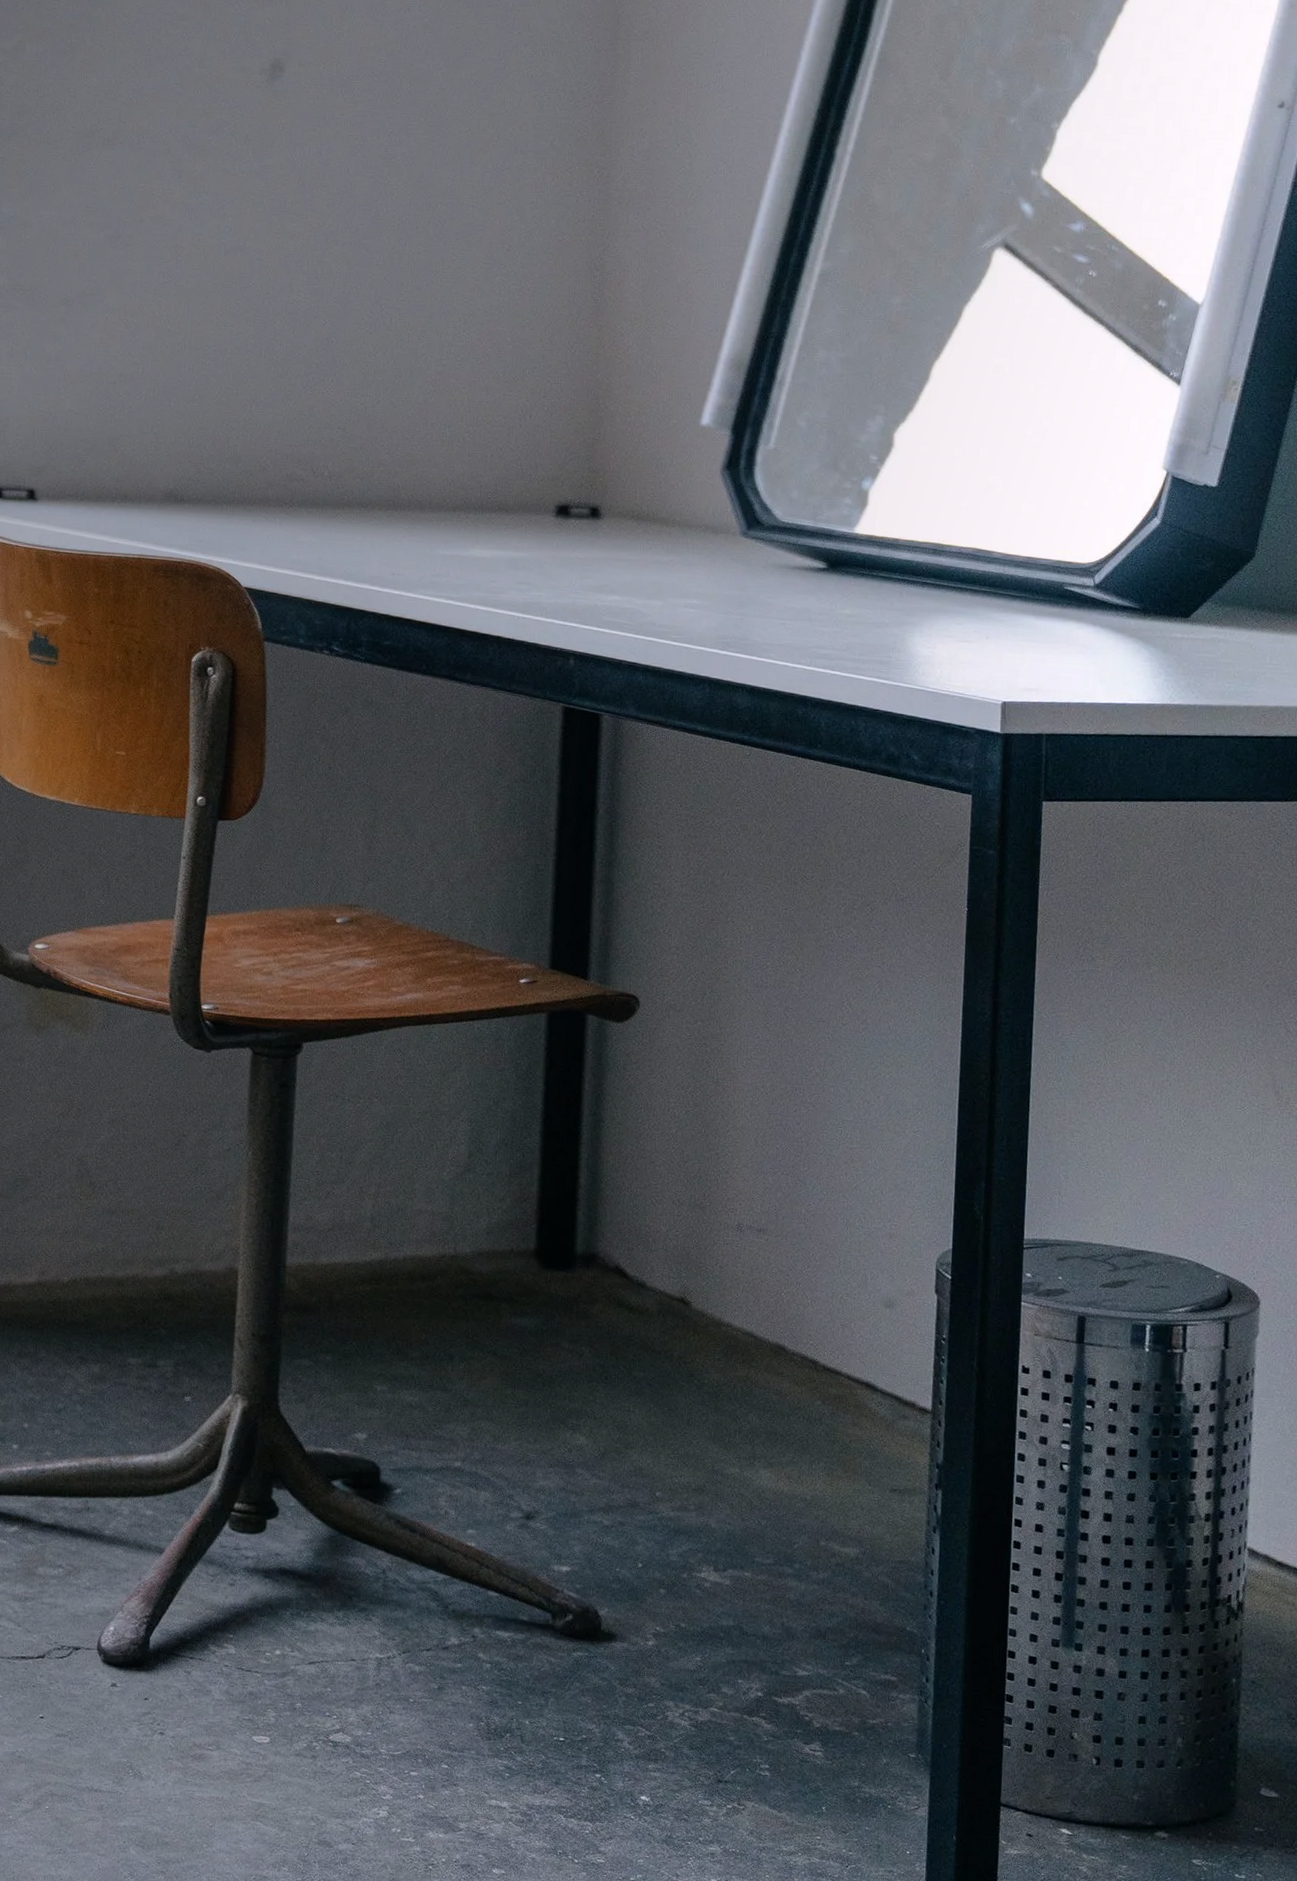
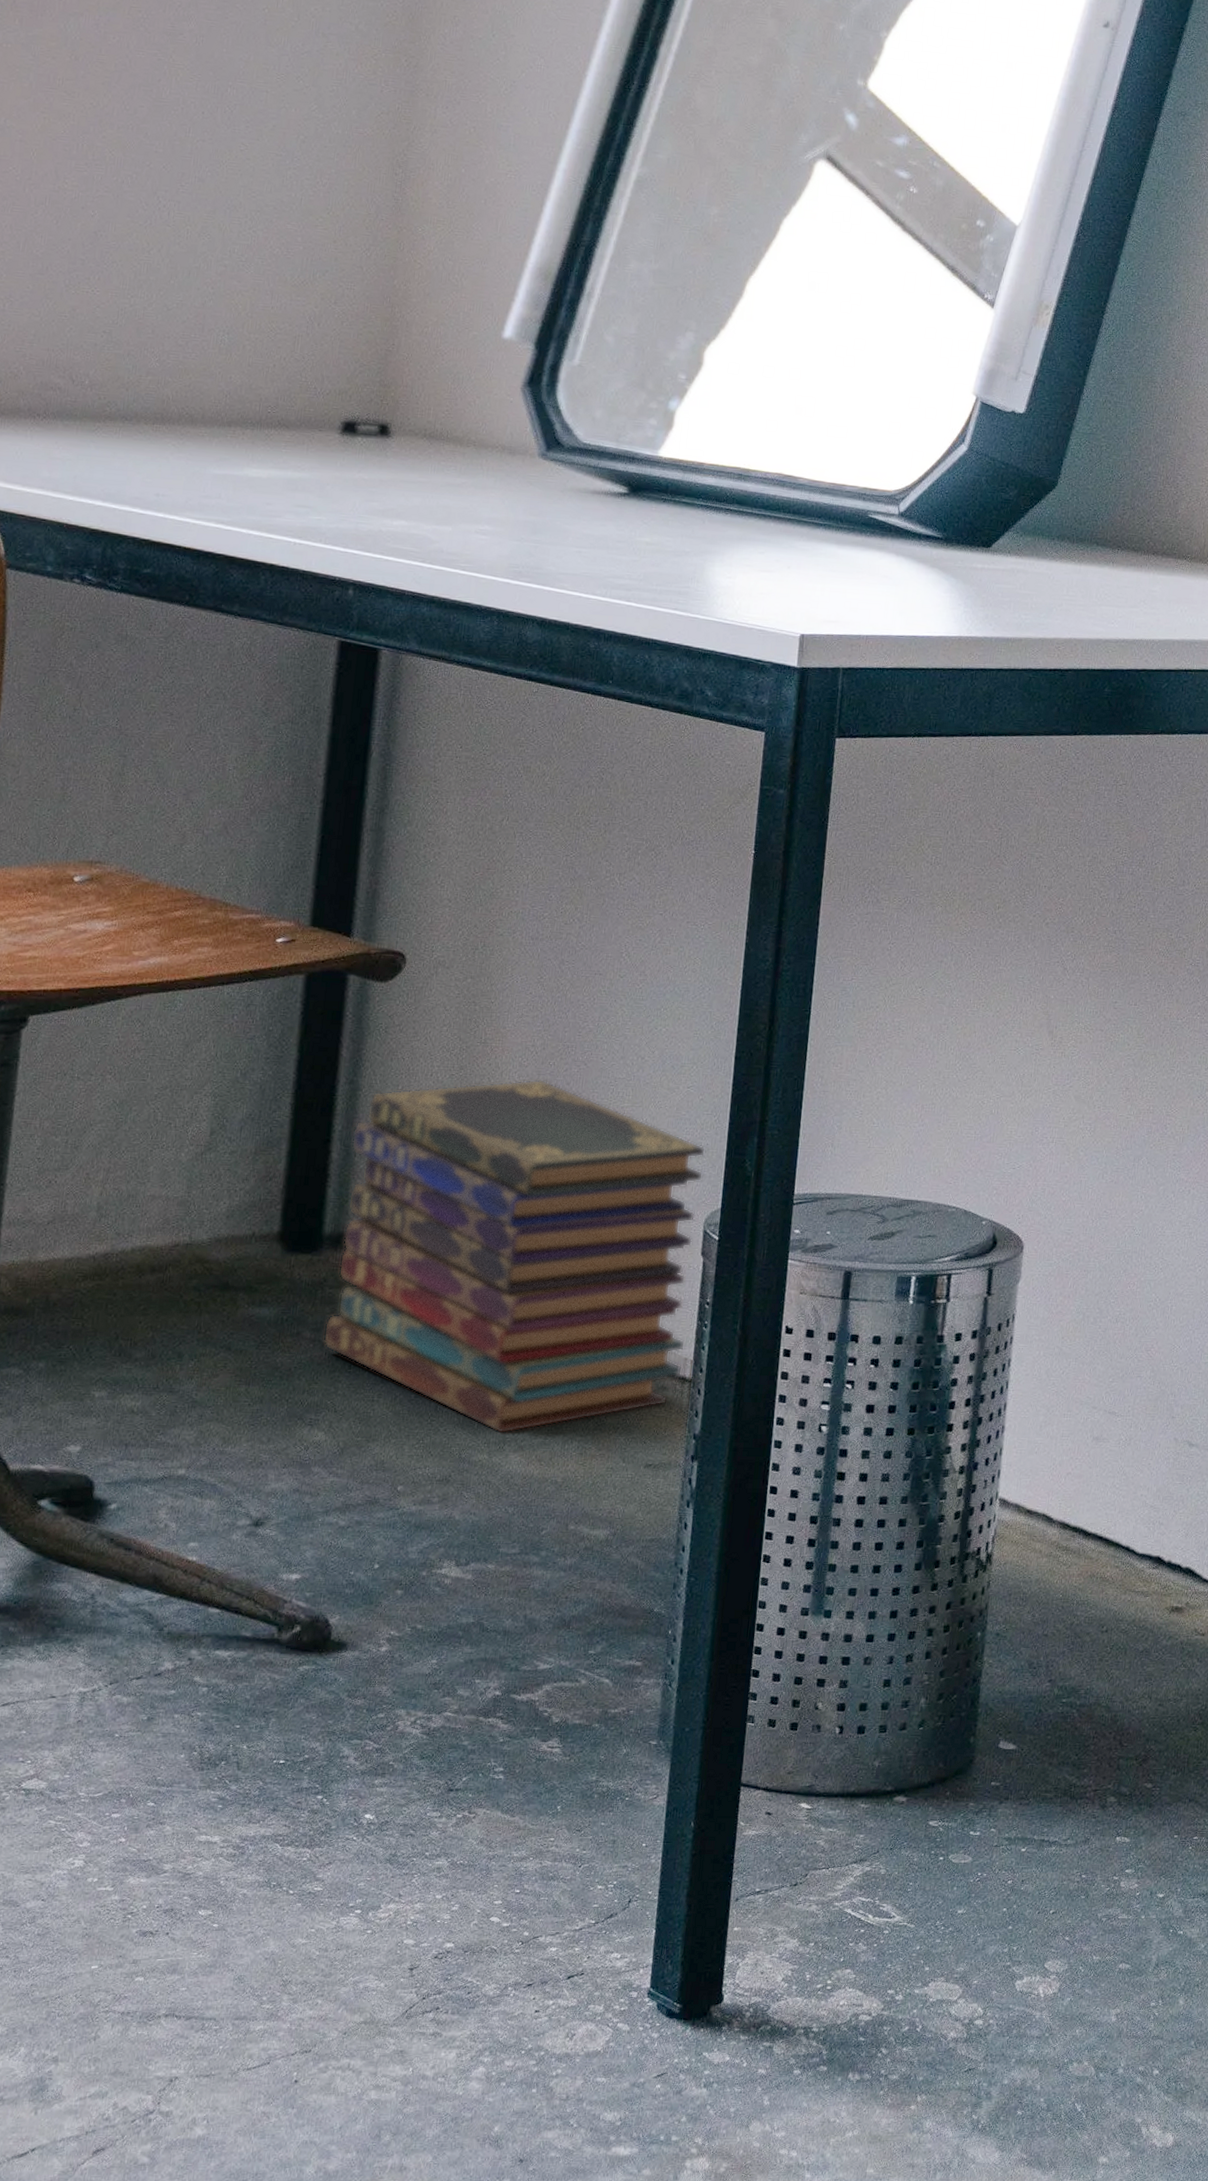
book stack: none [580,1118,935,1451] -> present [323,1078,706,1434]

